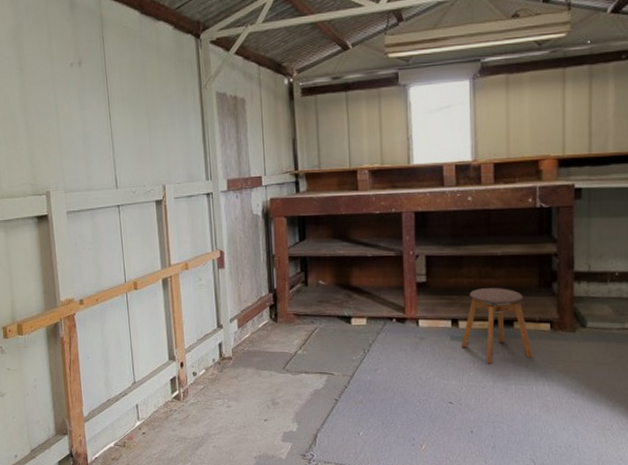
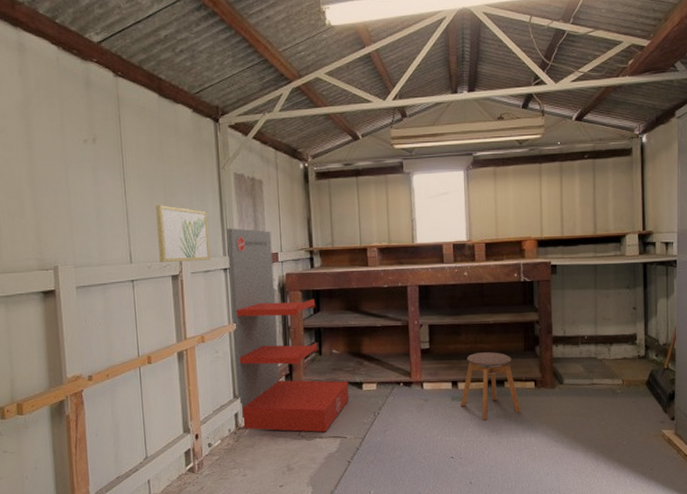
wall art: none [138,128,193,187] -> present [155,205,210,262]
shelving unit: none [209,150,337,368] -> present [226,228,349,433]

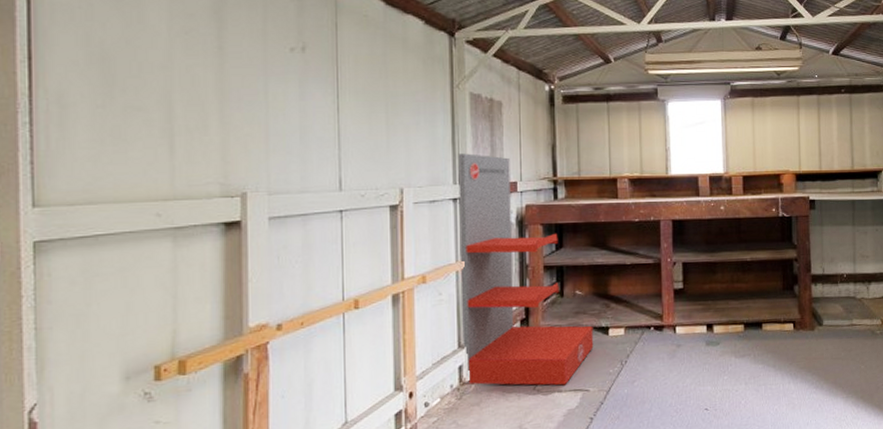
wall art: present [155,205,210,262] -> none [373,125,437,190]
stool: present [461,352,522,421] -> none [716,292,780,367]

